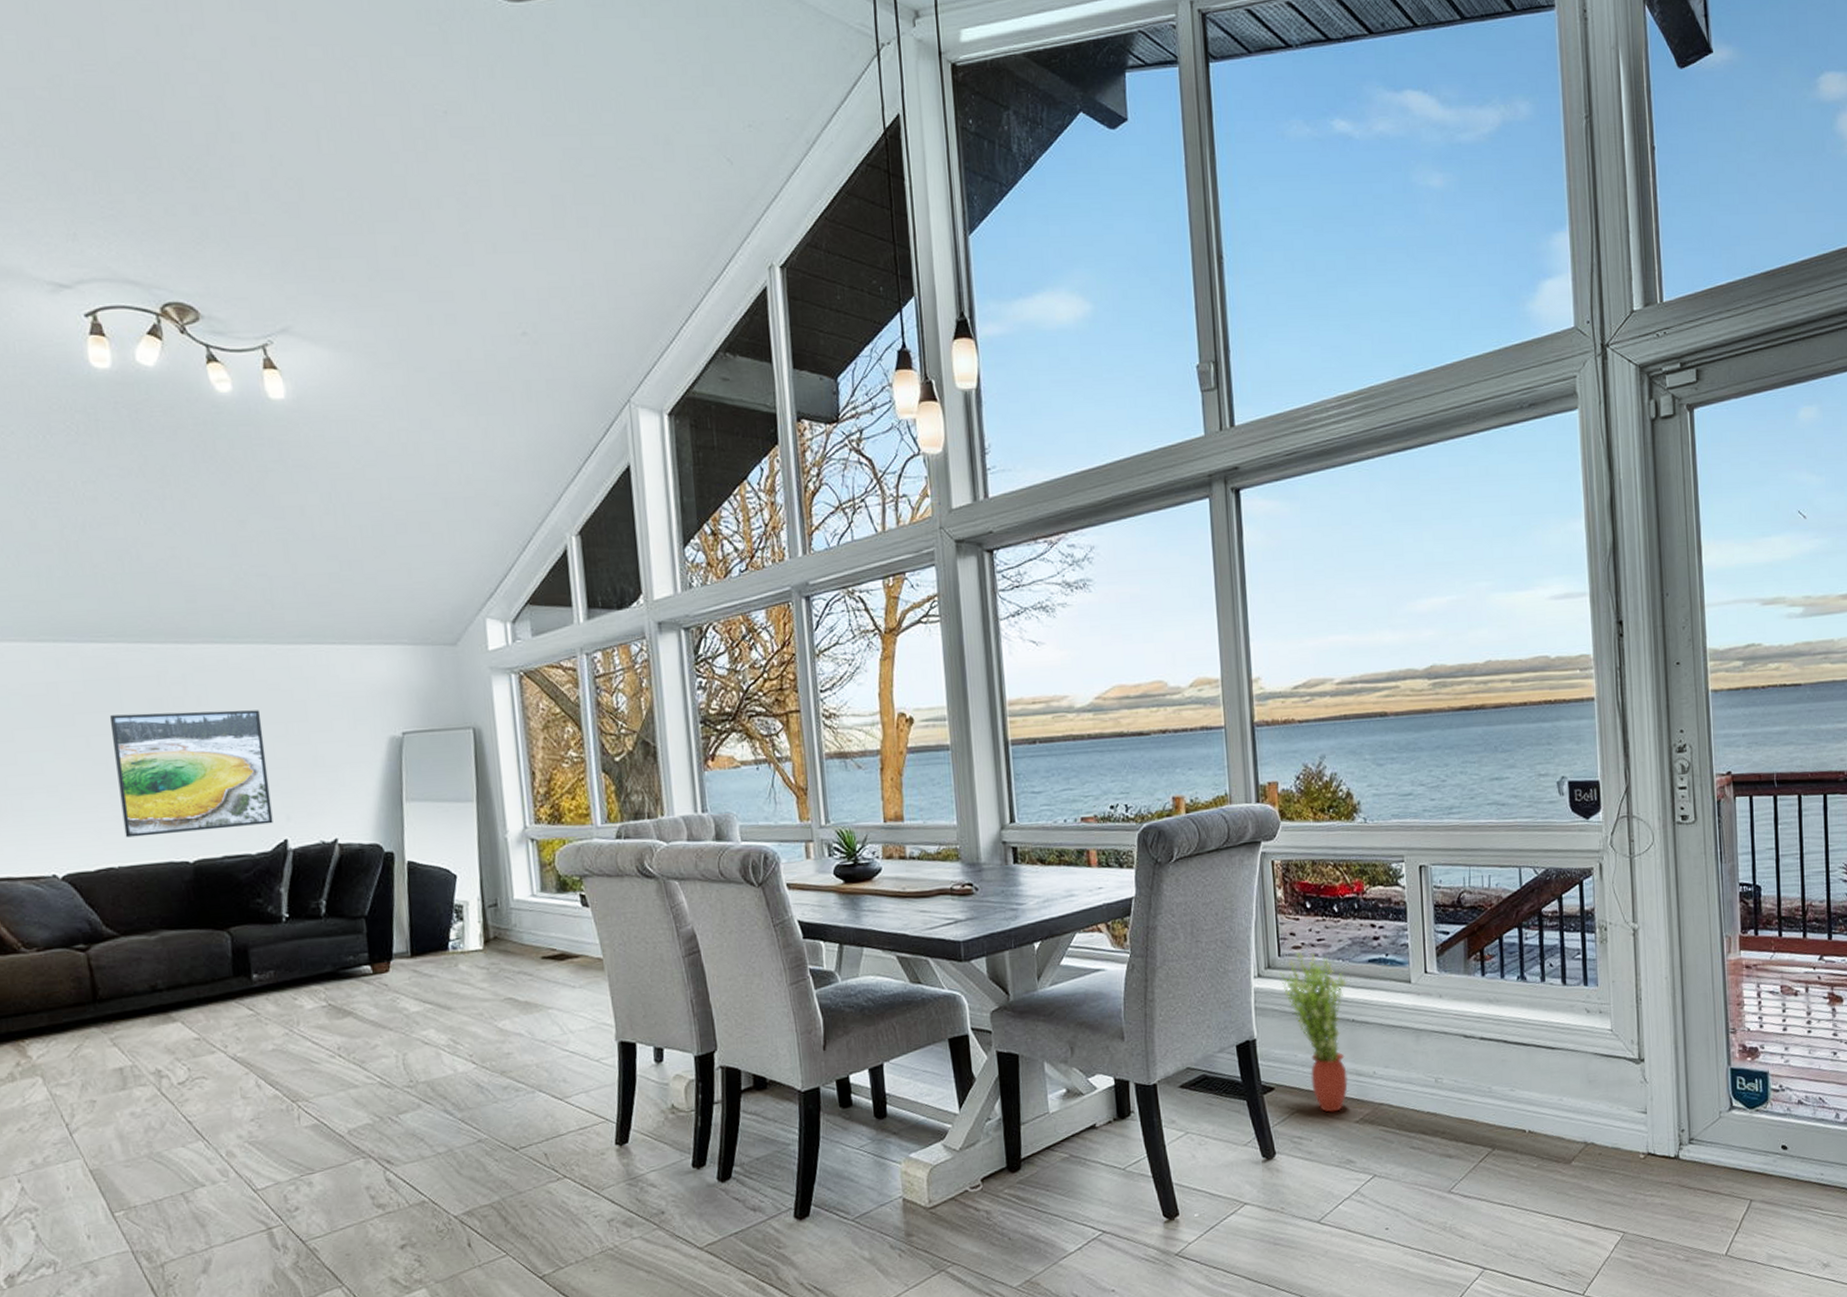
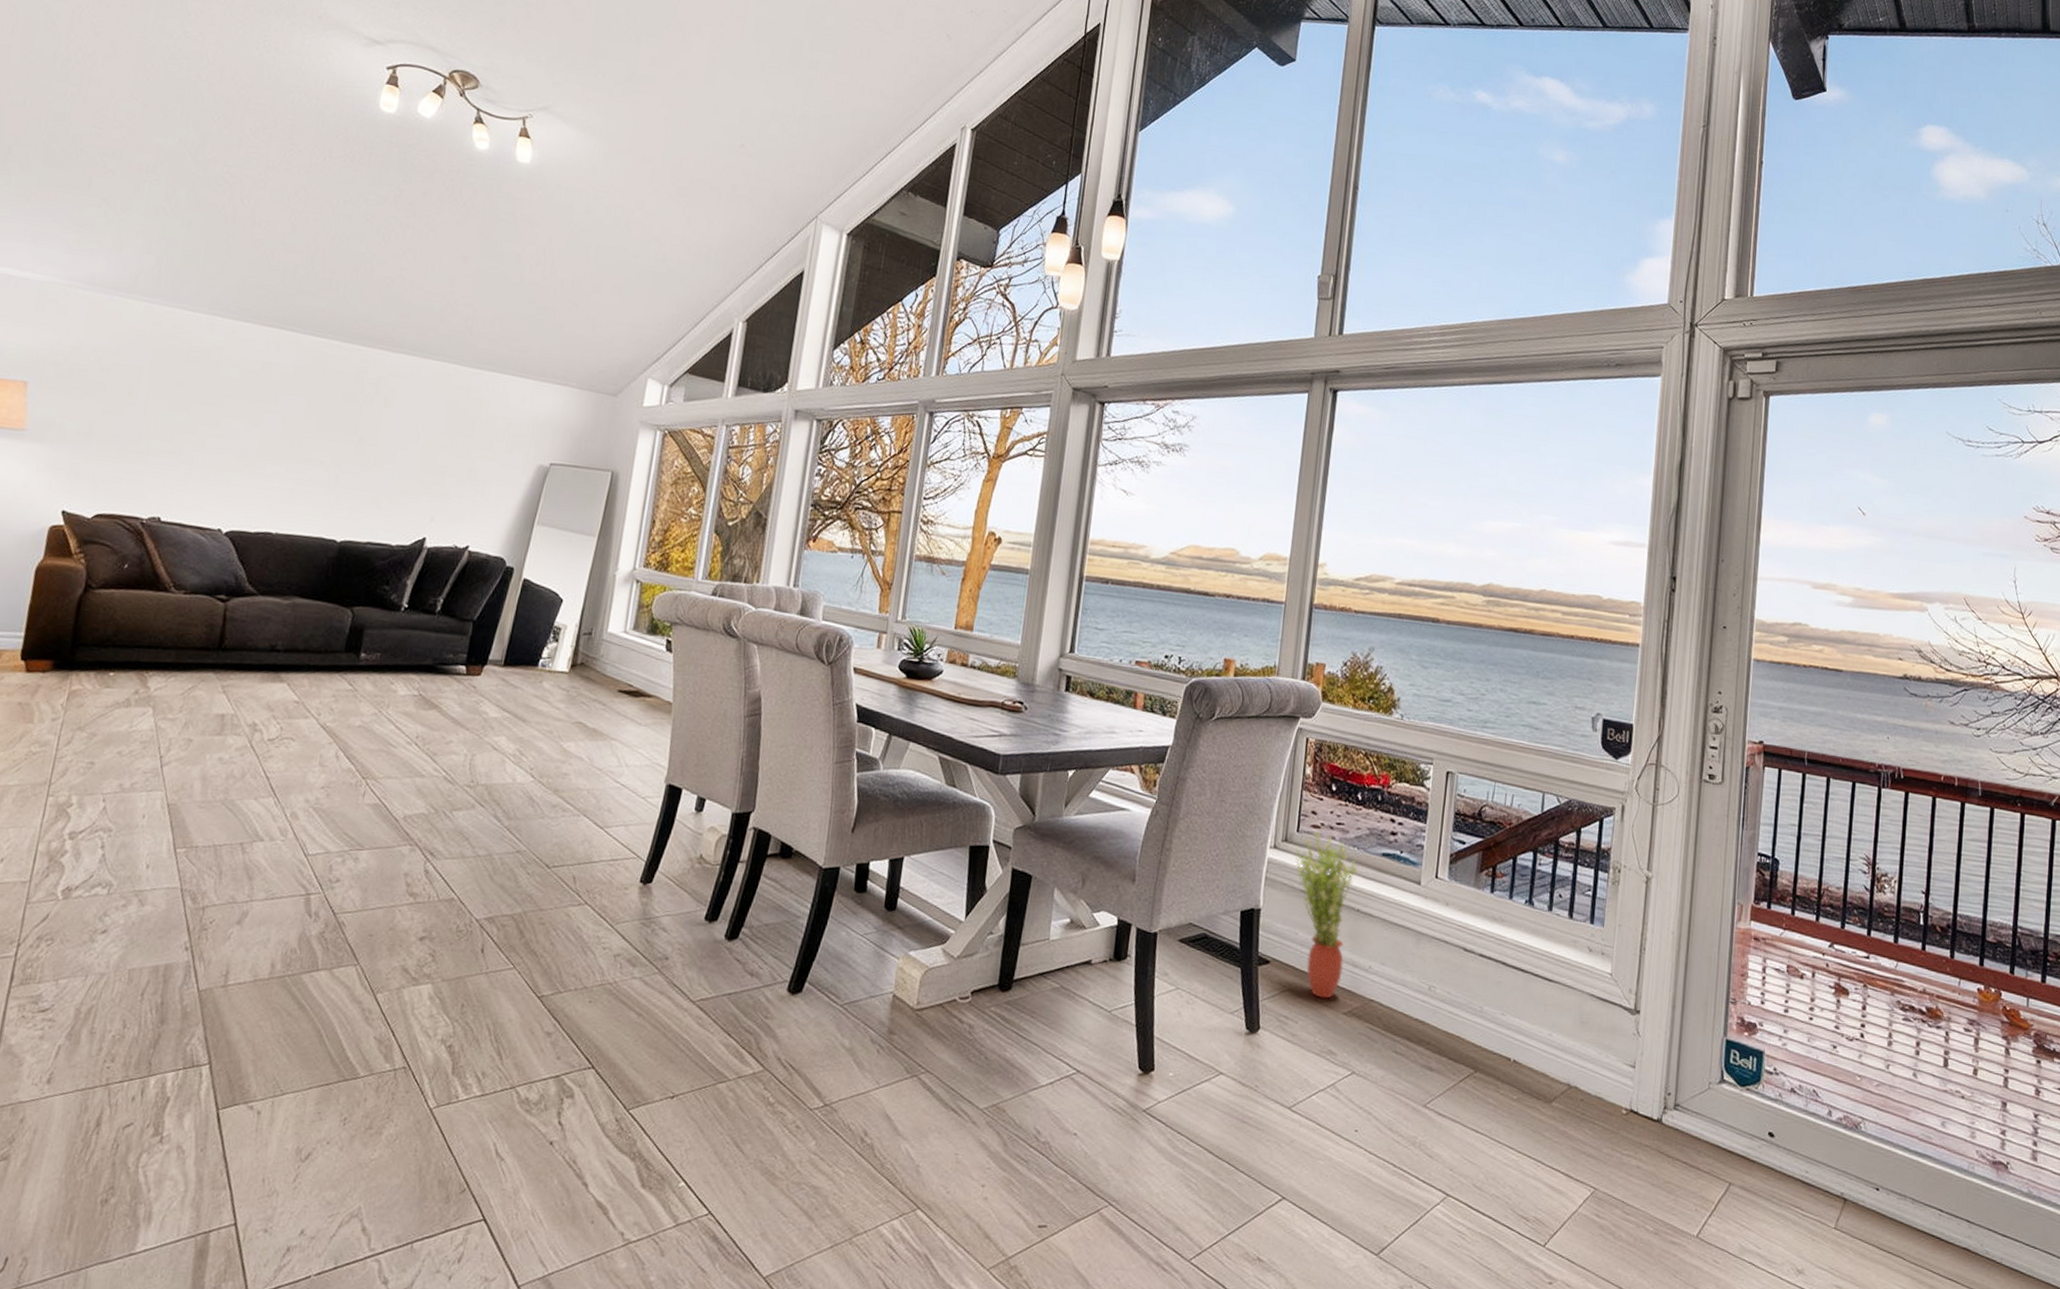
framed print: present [110,710,273,838] -> none [289,400,435,521]

